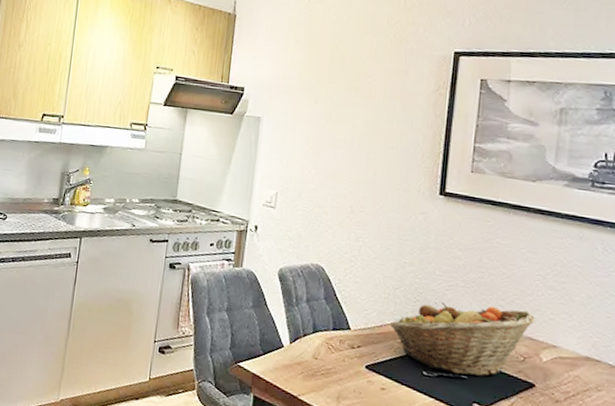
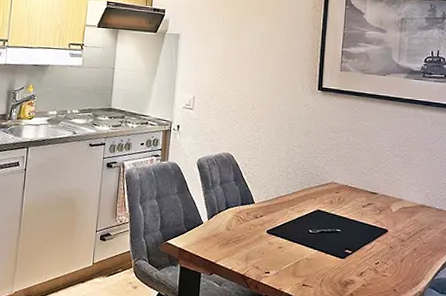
fruit basket: present [390,302,536,377] -> none [284,173,388,230]

